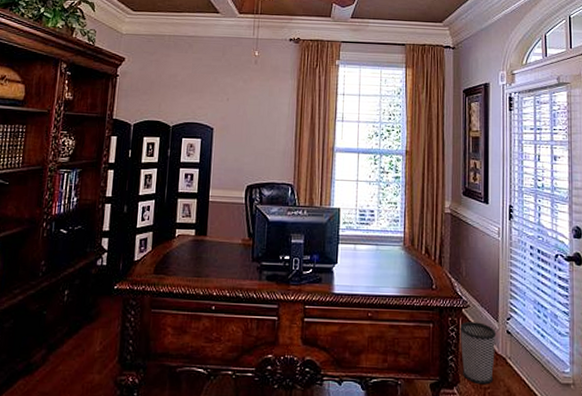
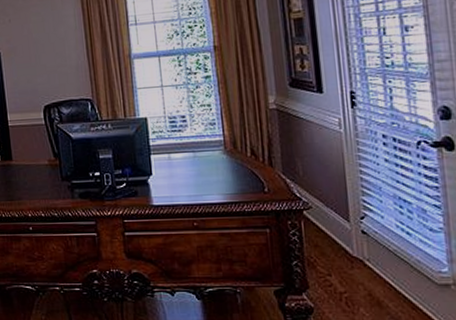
wastebasket: present [460,322,496,385] -> none [302,224,350,289]

